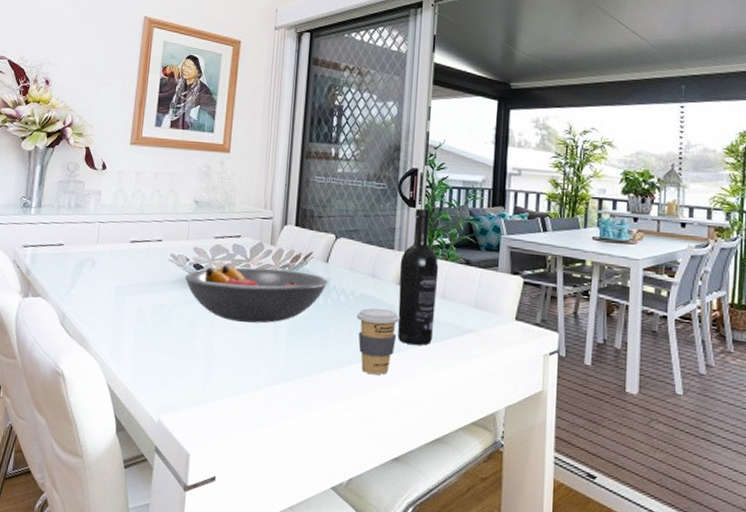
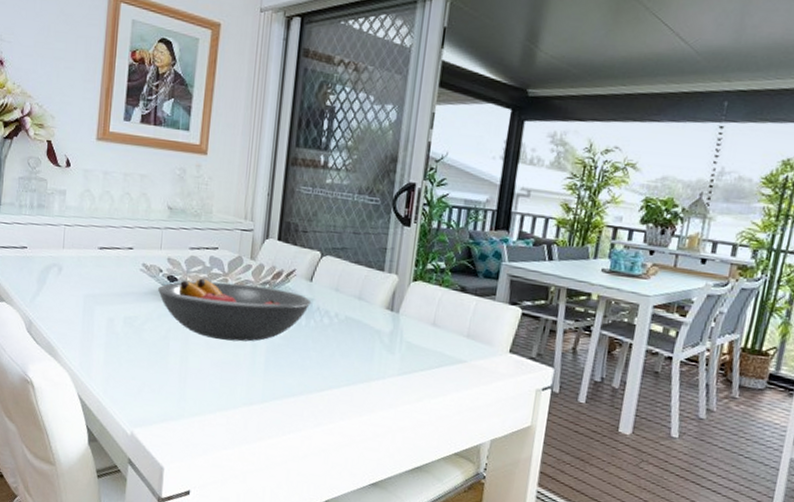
coffee cup: present [356,308,401,375] -> none [340,332,387,401]
wine bottle: present [397,208,439,345] -> none [383,227,432,374]

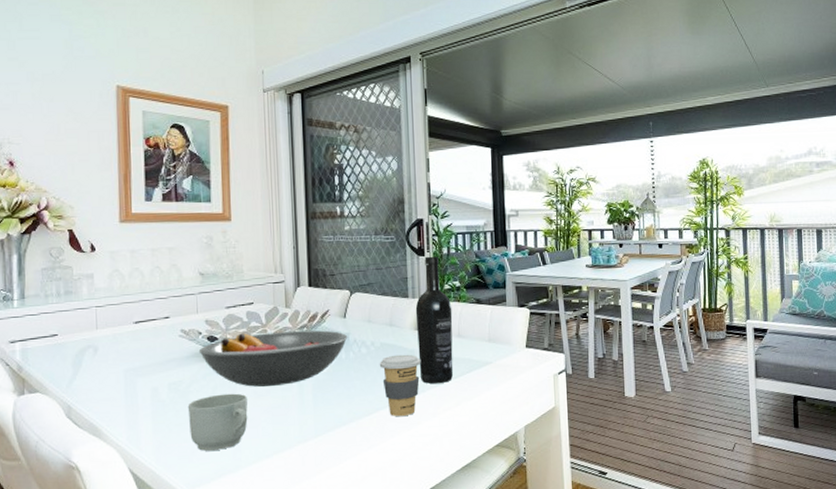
mug: none [138,337,199,395] -> present [187,393,248,451]
coffee cup: none [340,332,387,401] -> present [379,354,421,416]
wine bottle: none [383,227,432,374] -> present [415,256,454,384]

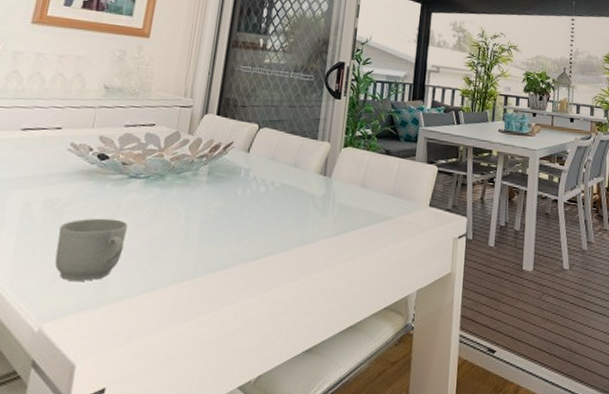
fruit bowl: present [198,330,348,387] -> none [85,155,248,217]
coffee cup: present [379,354,421,416] -> none [275,197,320,265]
wine bottle: present [415,256,454,384] -> none [317,100,361,234]

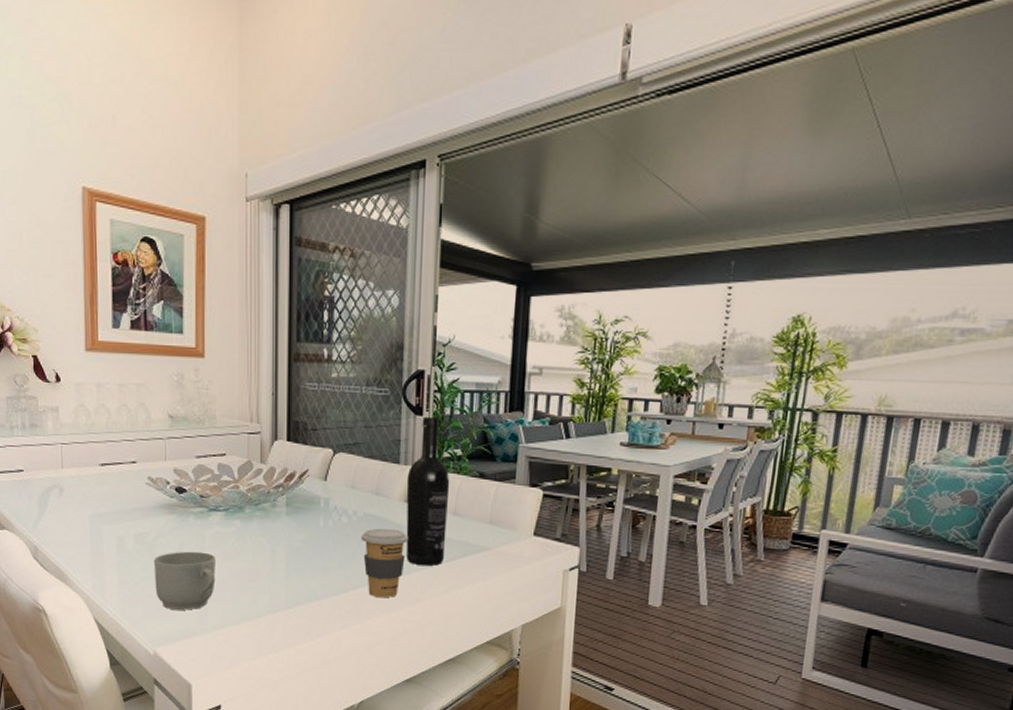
coffee cup: none [275,197,320,265] -> present [361,528,409,597]
wine bottle: none [317,100,361,234] -> present [406,416,450,566]

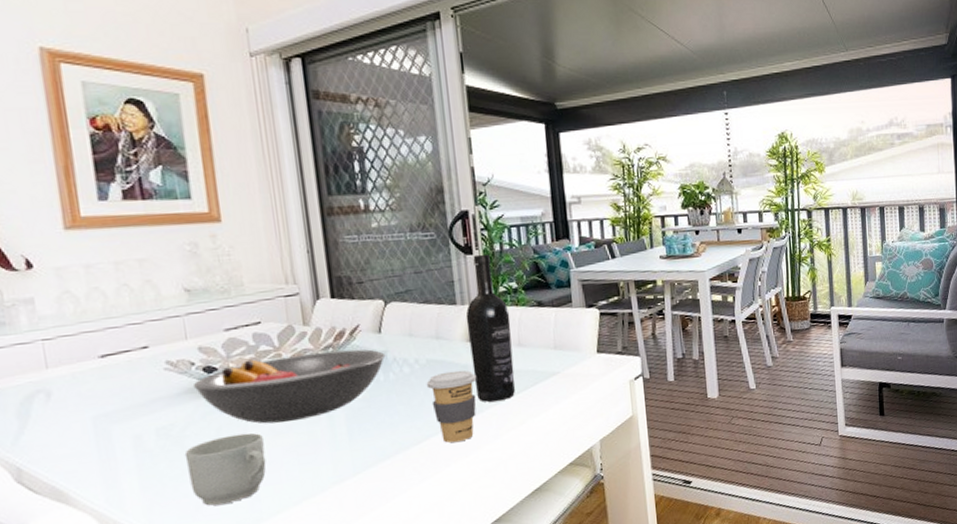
fruit bowl: none [166,487,328,549] -> present [192,349,386,424]

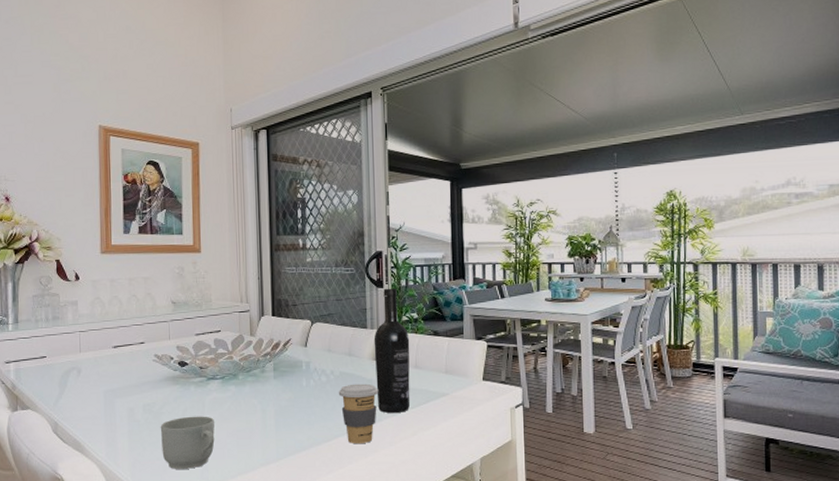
fruit bowl: present [192,349,386,424] -> none [170,358,309,411]

